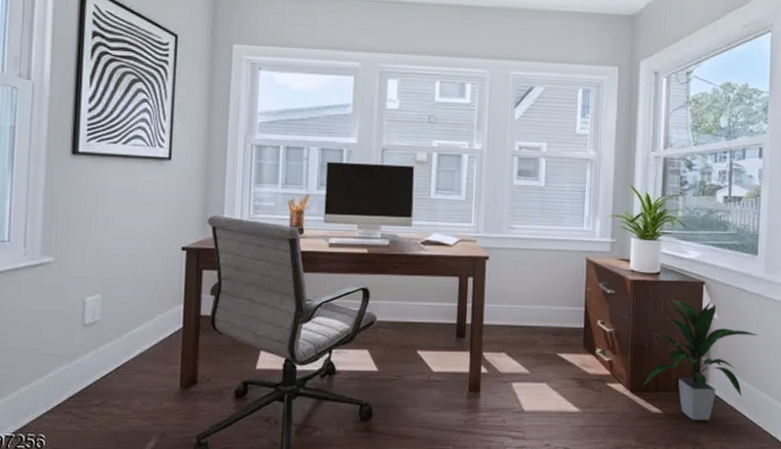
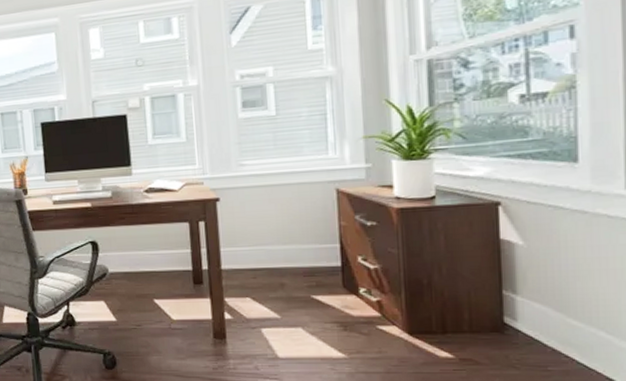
indoor plant: present [643,299,759,420] -> none [424,225,588,365]

